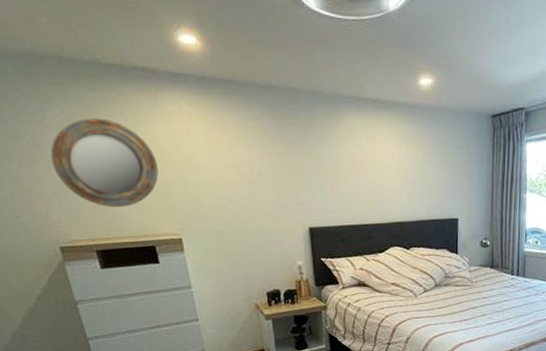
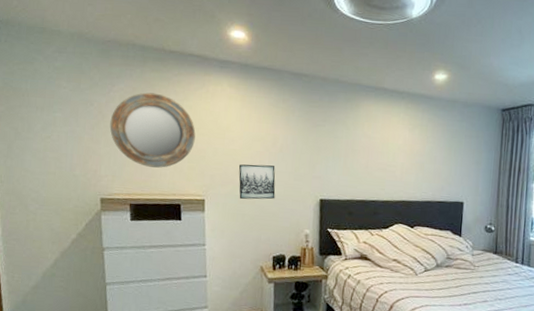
wall art: none [214,195,260,235] -> present [238,164,276,200]

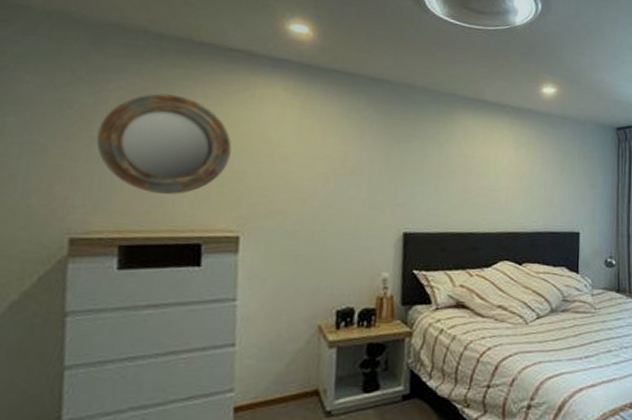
wall art: present [238,164,276,200] -> none [291,189,344,236]

